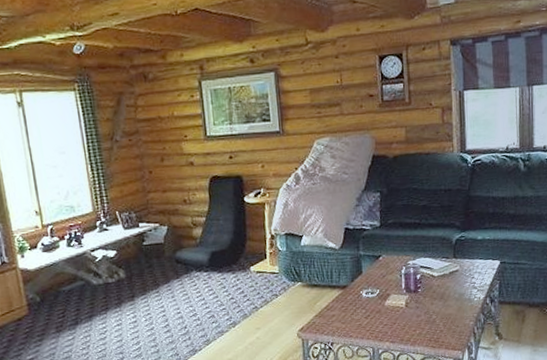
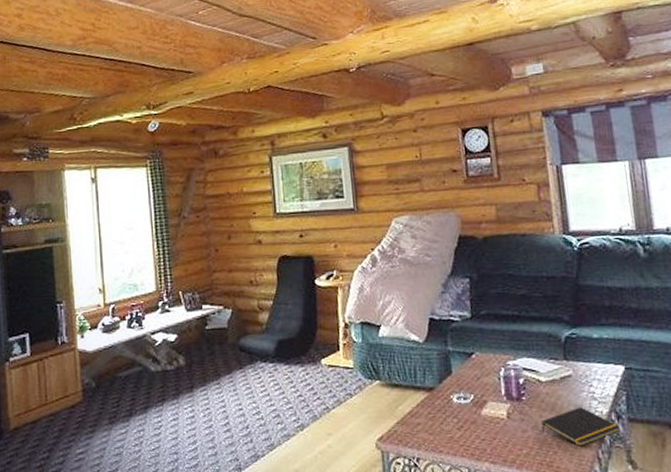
notepad: none [432,294,492,325] -> present [541,406,620,446]

